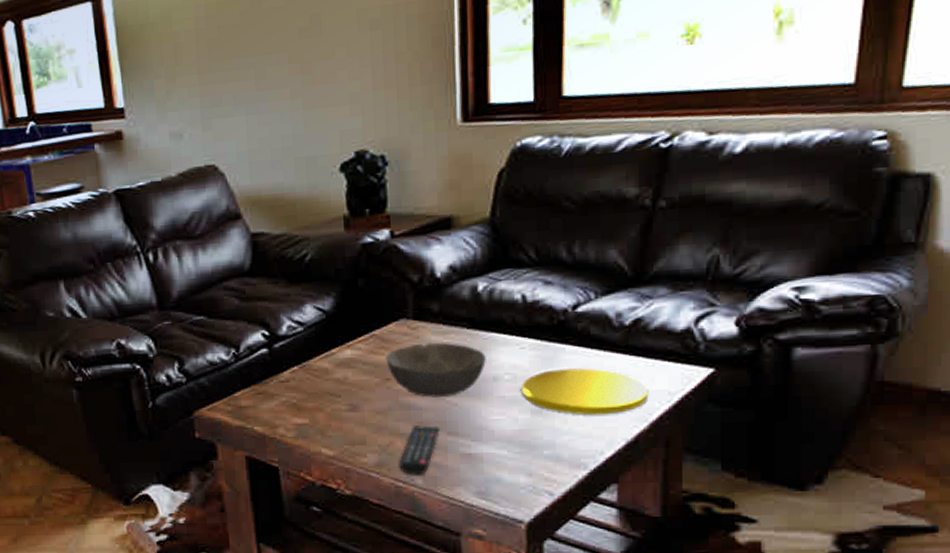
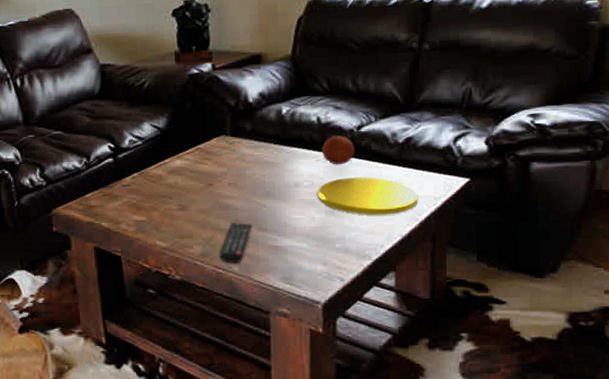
bowl: present [385,342,486,397] -> none [208,155,289,200]
fruit: none [526,317,569,354] -> present [321,136,354,165]

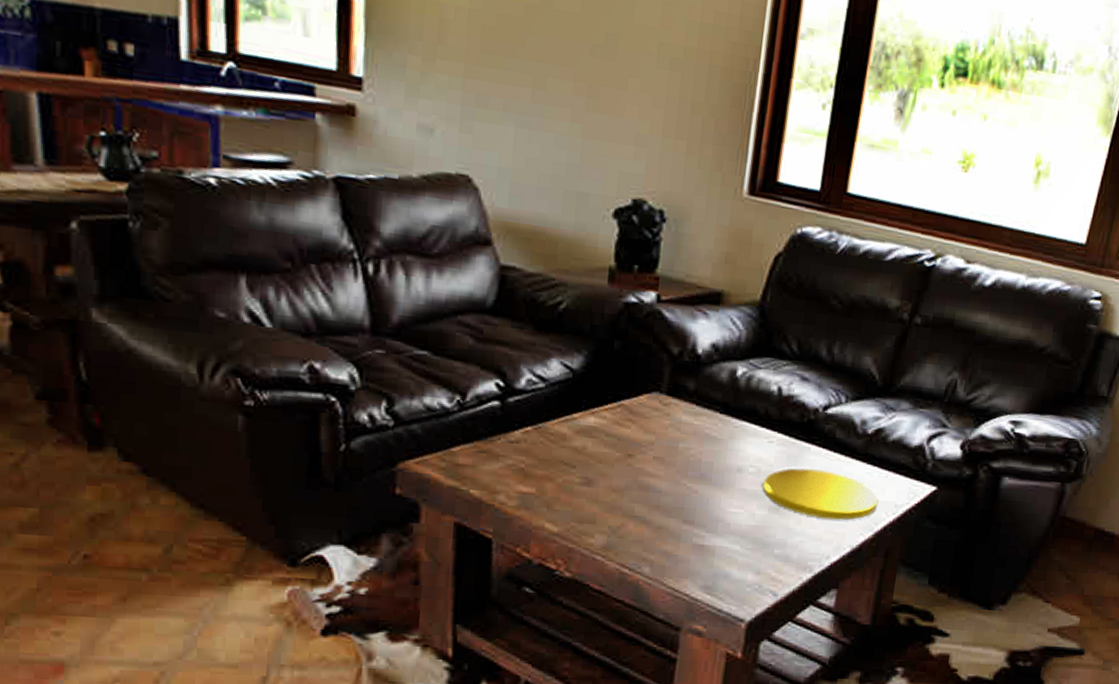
remote control: present [219,222,252,264] -> none [627,509,676,563]
fruit: present [321,136,354,165] -> none [776,414,816,452]

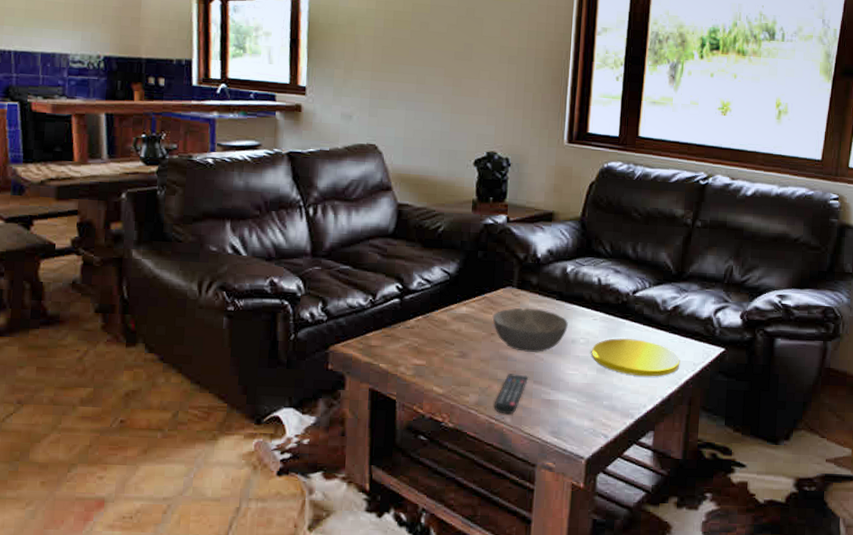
remote control: none [627,509,676,563] -> present [493,374,528,415]
bowl: none [630,421,734,483] -> present [492,307,568,352]

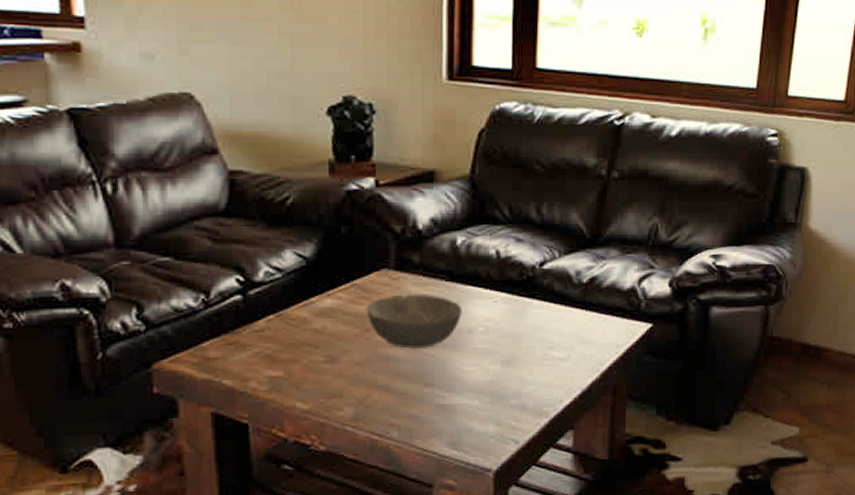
remote control: present [493,374,528,415] -> none [375,376,416,428]
plate: present [592,338,680,377] -> none [494,322,601,366]

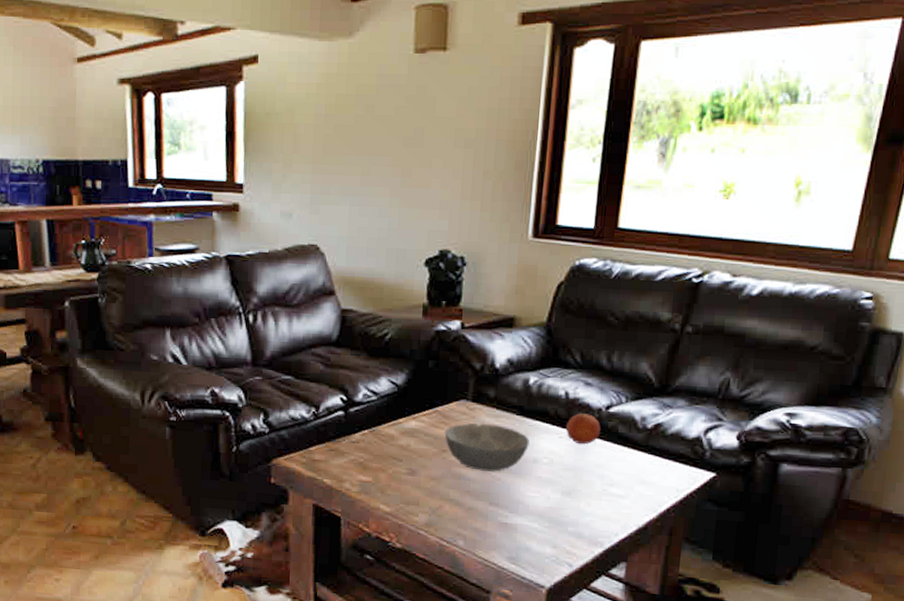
fruit: none [499,273,536,308] -> present [565,413,600,445]

